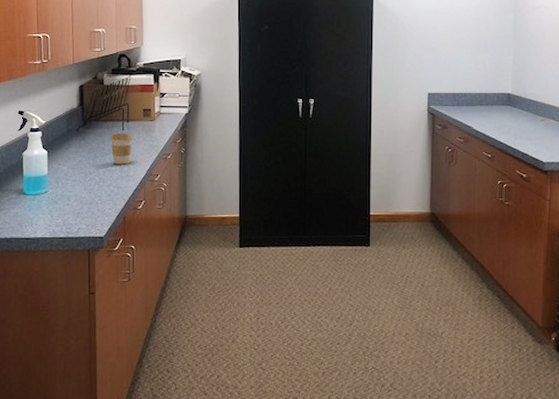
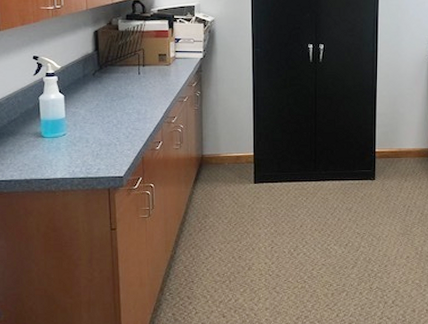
coffee cup: present [110,132,132,165] -> none [127,77,149,107]

